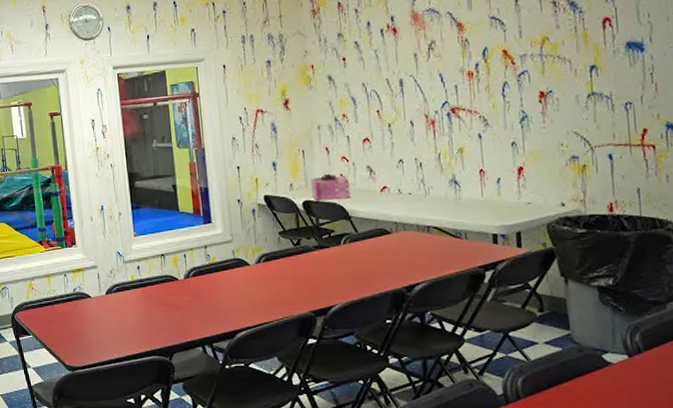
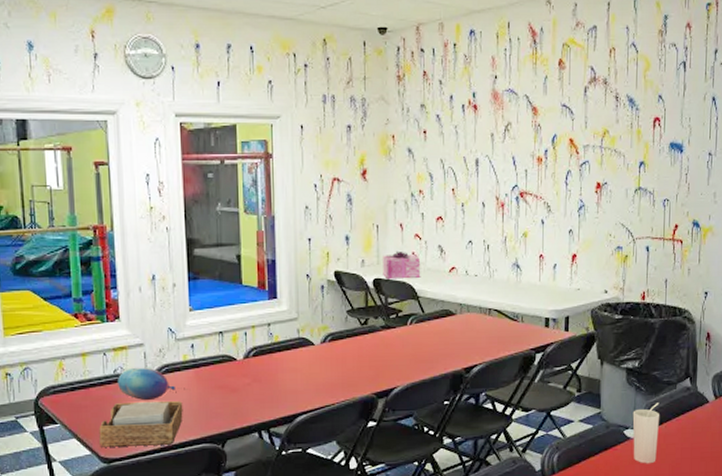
napkin holder: none [63,316,134,357] -> present [99,400,183,447]
balloon: none [77,286,127,316] -> present [118,367,177,401]
cup: none [611,325,649,393] -> present [632,403,660,464]

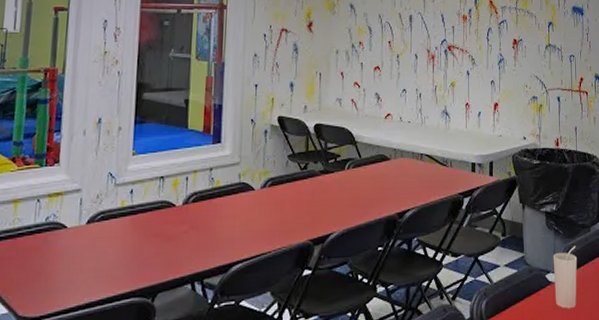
napkin holder: present [99,400,183,447] -> none [19,250,115,305]
balloon: present [118,367,177,401] -> none [48,214,110,251]
gift box: present [383,252,420,280] -> none [324,99,358,125]

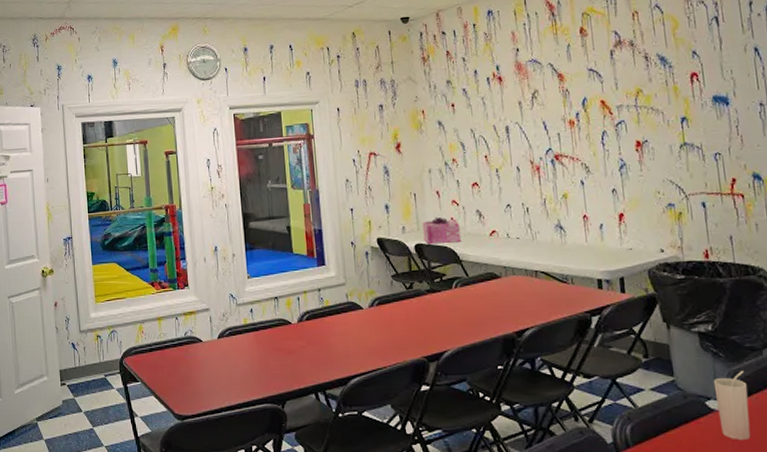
gift box: none [324,99,358,125] -> present [422,218,461,245]

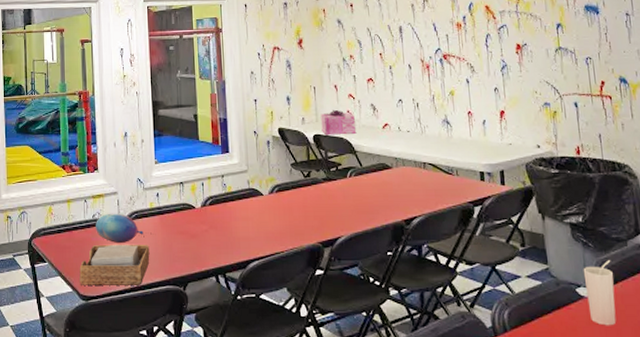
napkin holder: none [173,361,246,405] -> present [79,244,150,285]
balloon: none [188,330,239,362] -> present [96,213,144,244]

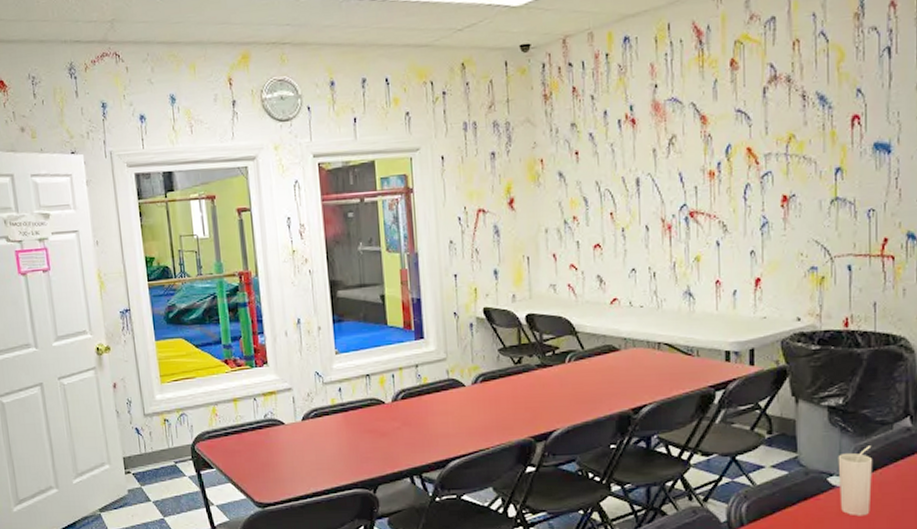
napkin holder: present [79,244,150,285] -> none [252,445,334,492]
balloon: present [96,213,144,244] -> none [268,411,326,446]
gift box: present [321,110,356,136] -> none [535,284,577,315]

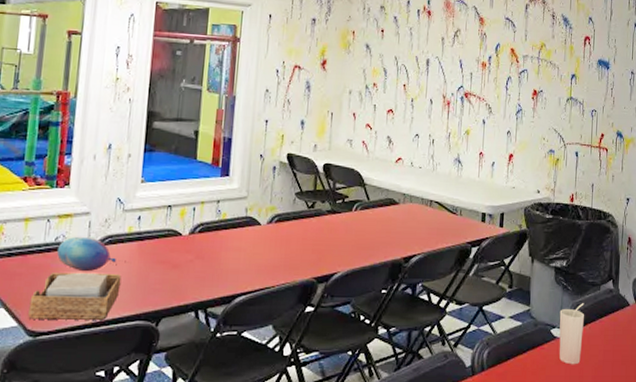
napkin holder: none [252,445,334,492] -> present [28,272,122,320]
balloon: none [268,411,326,446] -> present [57,236,117,272]

